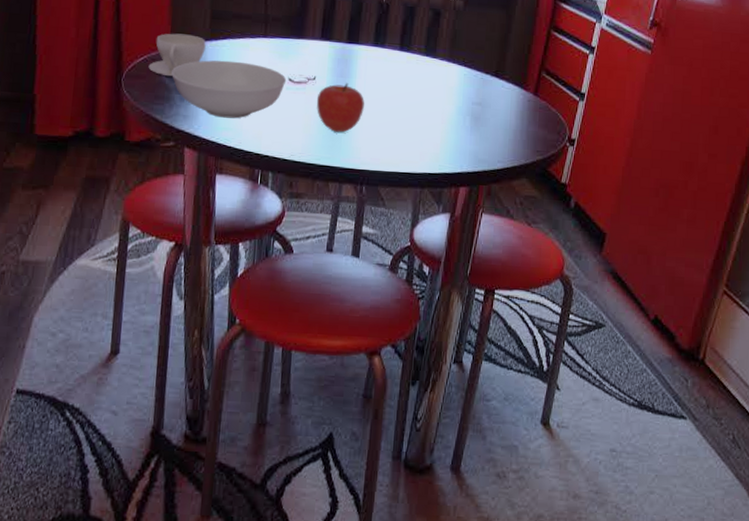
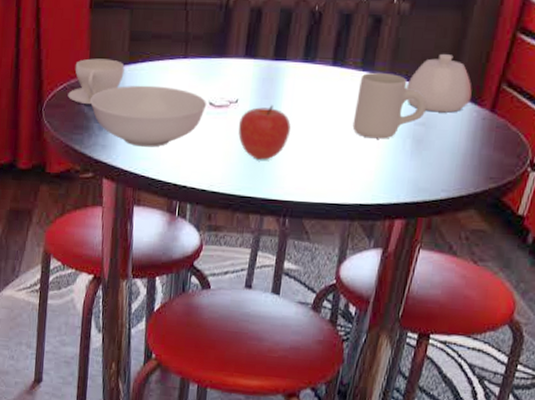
mug: none [419,57,481,116] -> present [352,72,427,139]
sugar bowl: none [463,44,518,95] -> present [405,53,472,113]

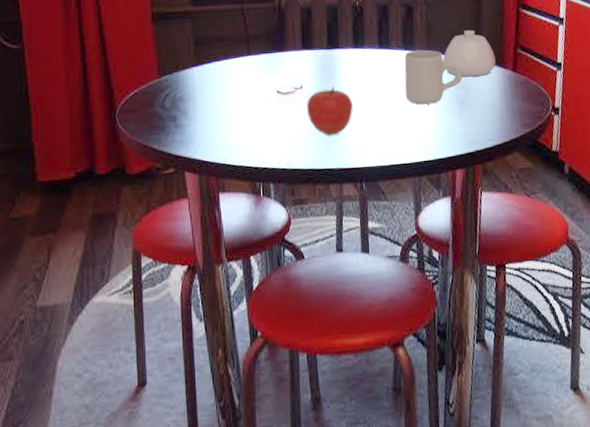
teacup: present [67,58,125,105] -> none [140,63,193,107]
bowl: present [89,85,207,147] -> none [162,82,275,138]

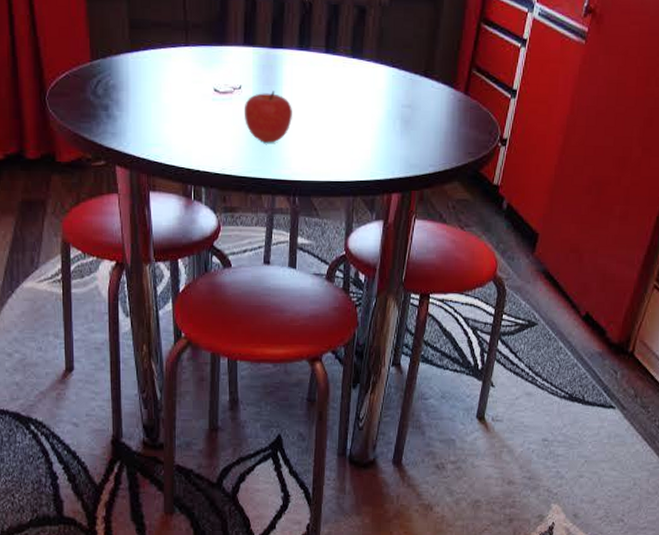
mug: present [404,49,463,105] -> none [348,59,410,121]
sugar bowl: present [442,29,496,77] -> none [391,41,448,96]

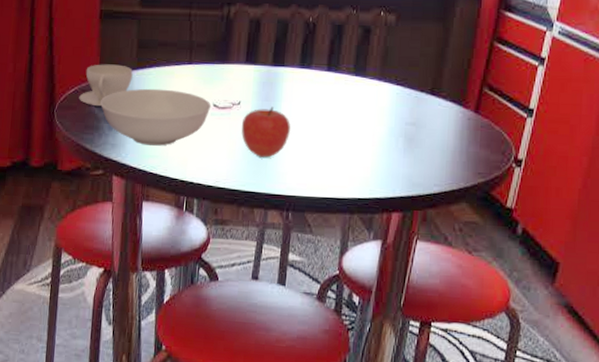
teacup: none [71,46,127,93] -> present [79,64,133,107]
bowl: none [94,72,212,134] -> present [99,88,212,146]

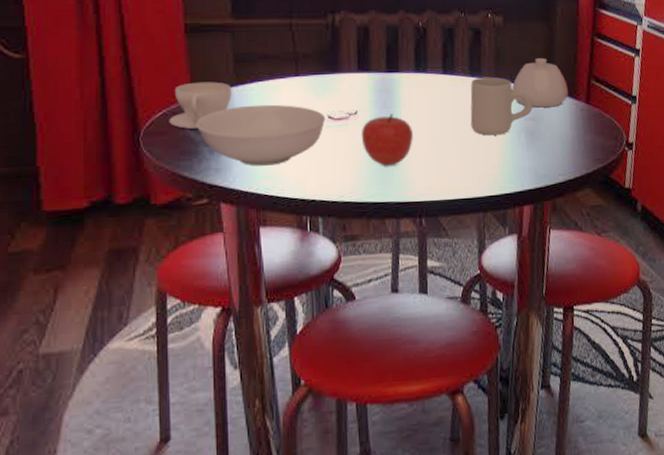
mug: none [348,77,416,138] -> present [470,77,533,136]
sugar bowl: none [395,60,457,114] -> present [511,57,568,108]

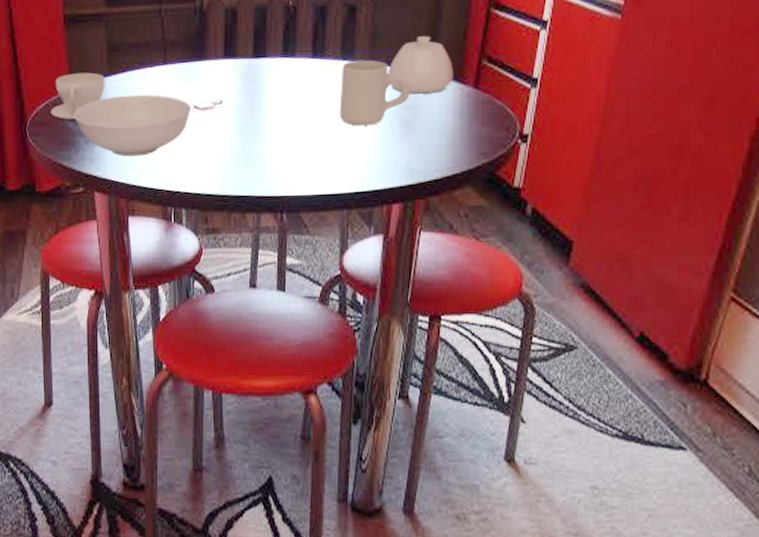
fruit: present [361,114,413,166] -> none [225,102,277,158]

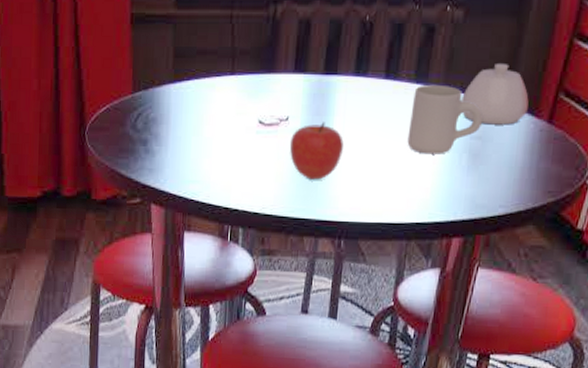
teacup: present [50,72,105,120] -> none [111,77,170,127]
bowl: present [73,94,192,157] -> none [134,104,257,170]
fruit: none [225,102,277,158] -> present [289,122,344,180]

